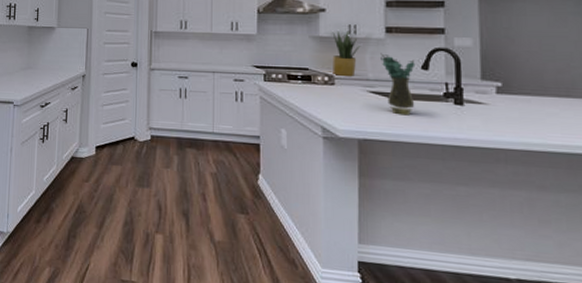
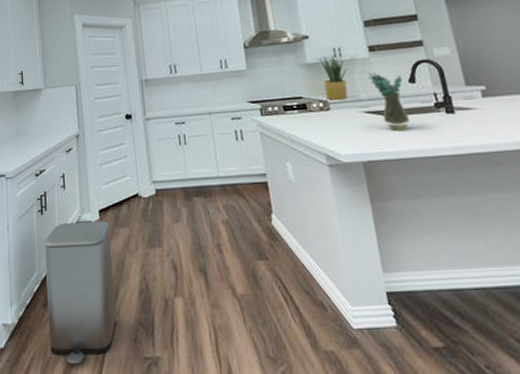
pedal bin: none [38,152,104,276] -> present [44,220,117,365]

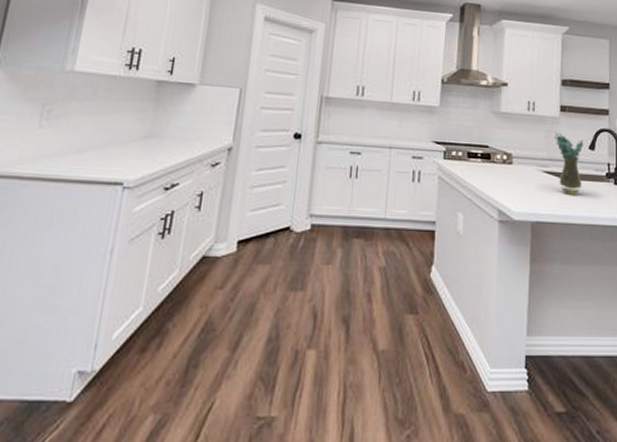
pedal bin: present [44,220,117,365] -> none [138,251,248,424]
planter: present [319,54,349,101] -> none [511,107,538,156]

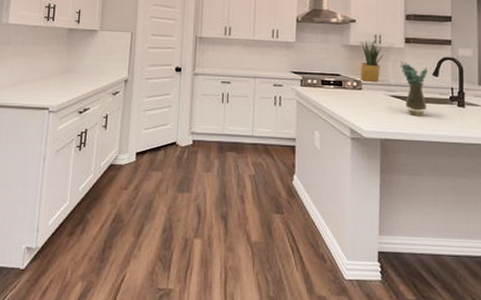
planter: none [511,107,538,156] -> present [361,40,385,83]

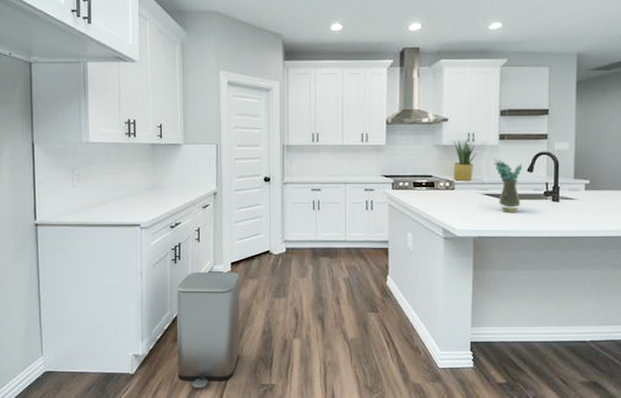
pedal bin: none [70,160,144,290] -> present [177,271,240,388]

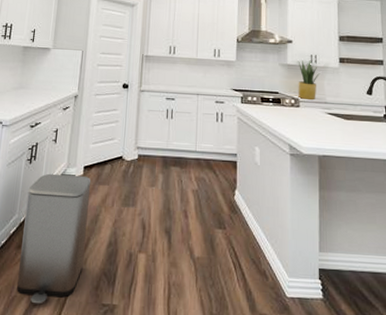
vase: present [494,158,523,214] -> none [336,80,363,134]

